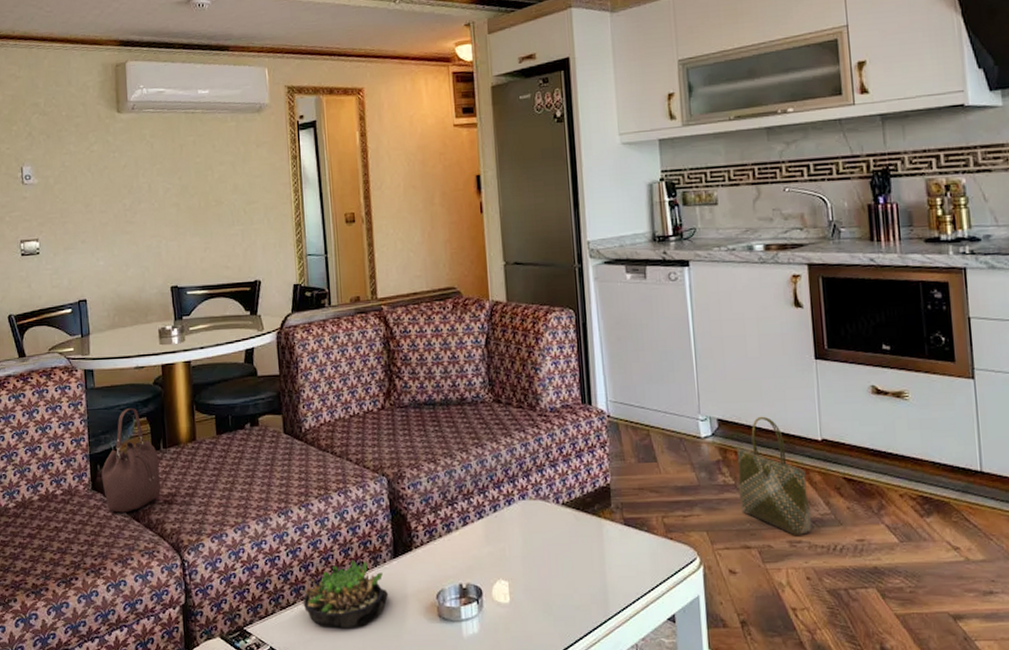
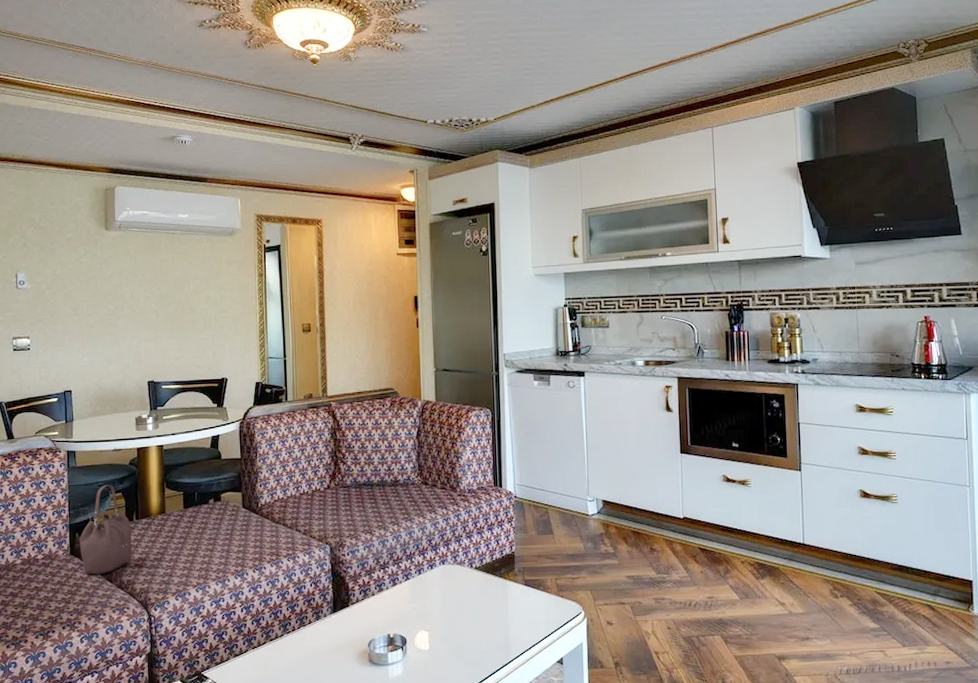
succulent plant: present [303,559,389,629] -> none [254,614,328,672]
shopping bag: present [736,416,813,536] -> none [616,498,674,595]

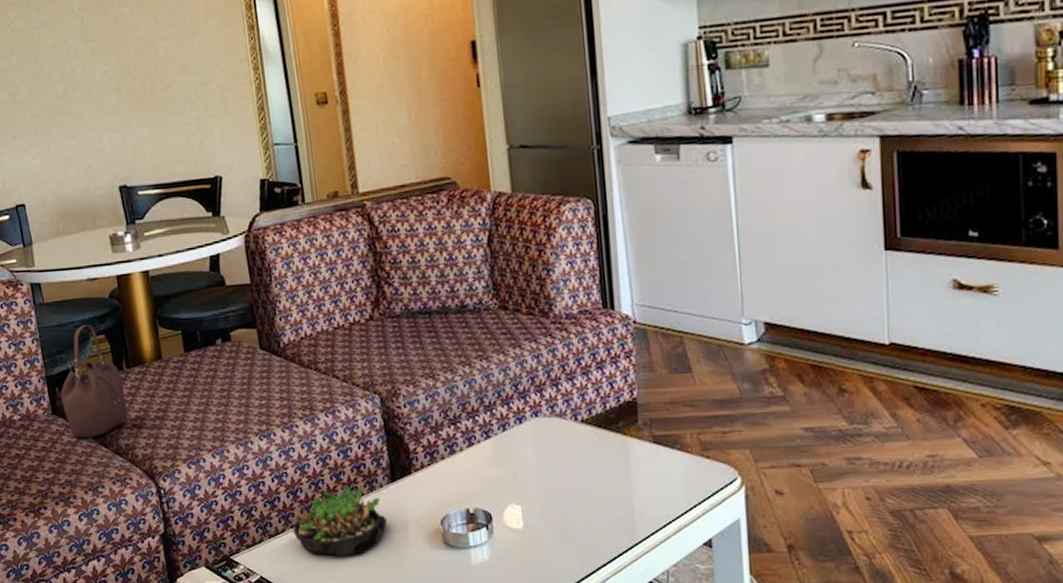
succulent plant: none [254,614,328,672] -> present [292,484,388,557]

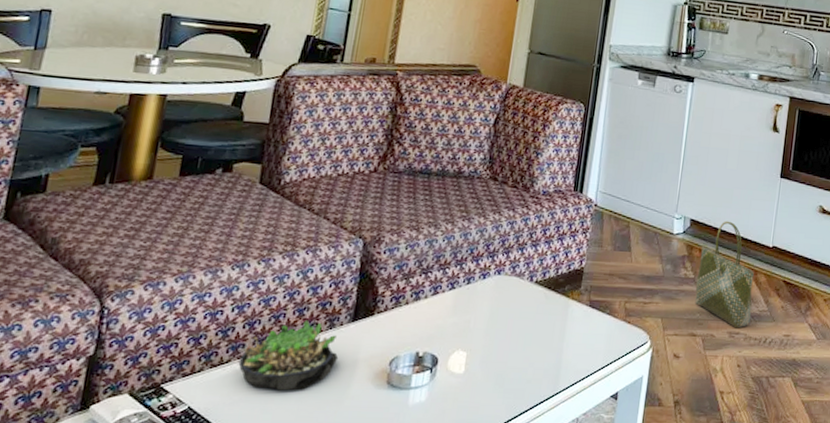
handbag: present [60,325,128,438] -> none [18,135,101,249]
shopping bag: none [786,318,875,453] -> present [695,221,754,328]

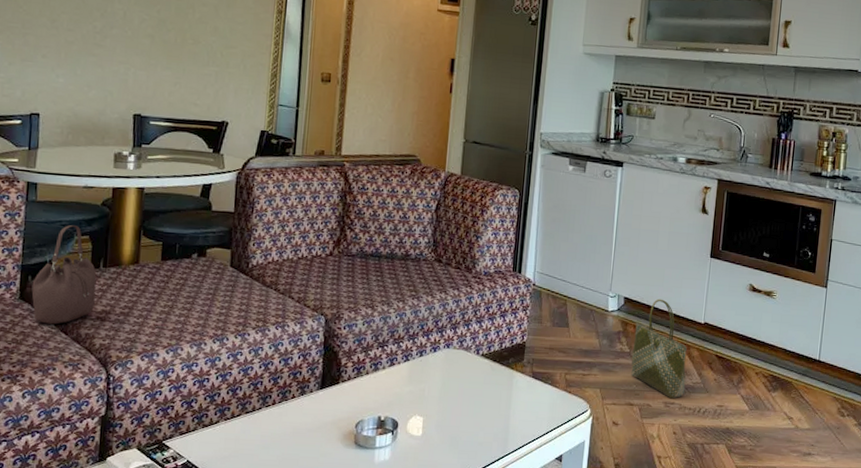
handbag: none [18,135,101,249] -> present [31,225,97,325]
succulent plant: present [238,320,339,391] -> none [226,387,311,449]

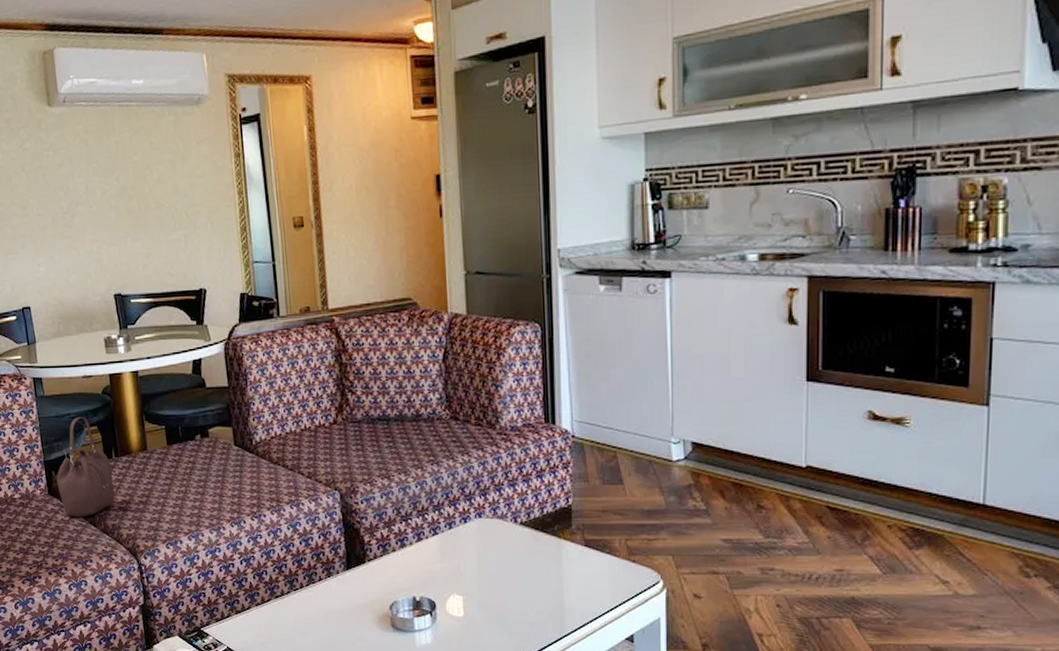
shopping bag: present [631,299,687,399] -> none [709,440,788,564]

